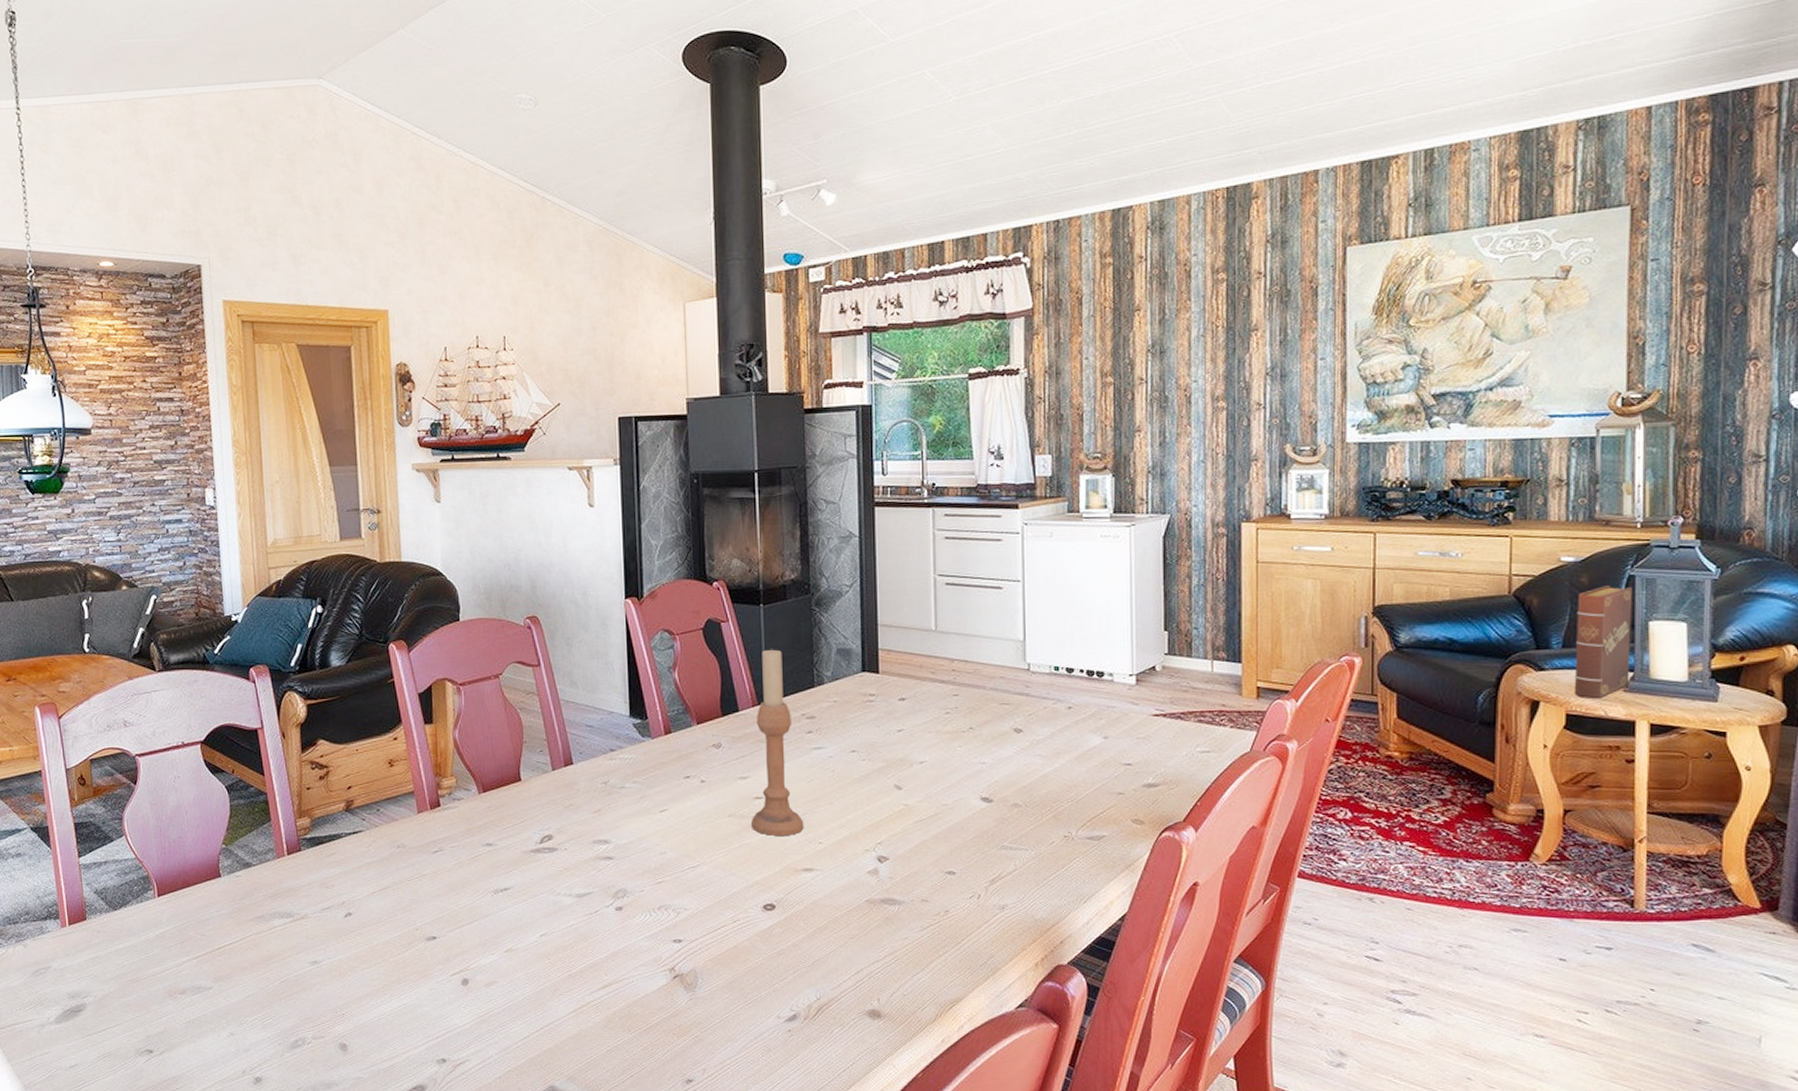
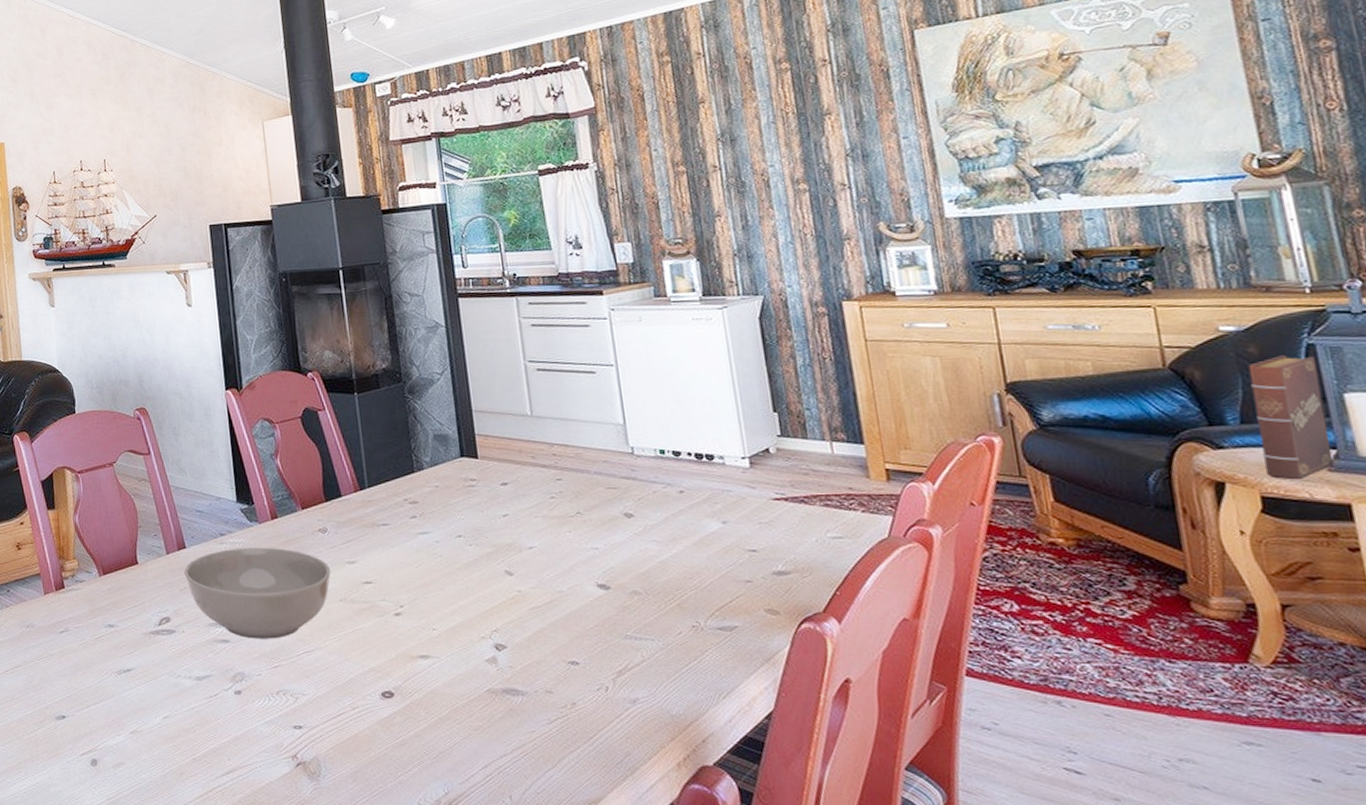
bowl: none [570,763,722,855] -> present [184,547,331,639]
candlestick: present [752,649,804,836] -> none [359,436,416,621]

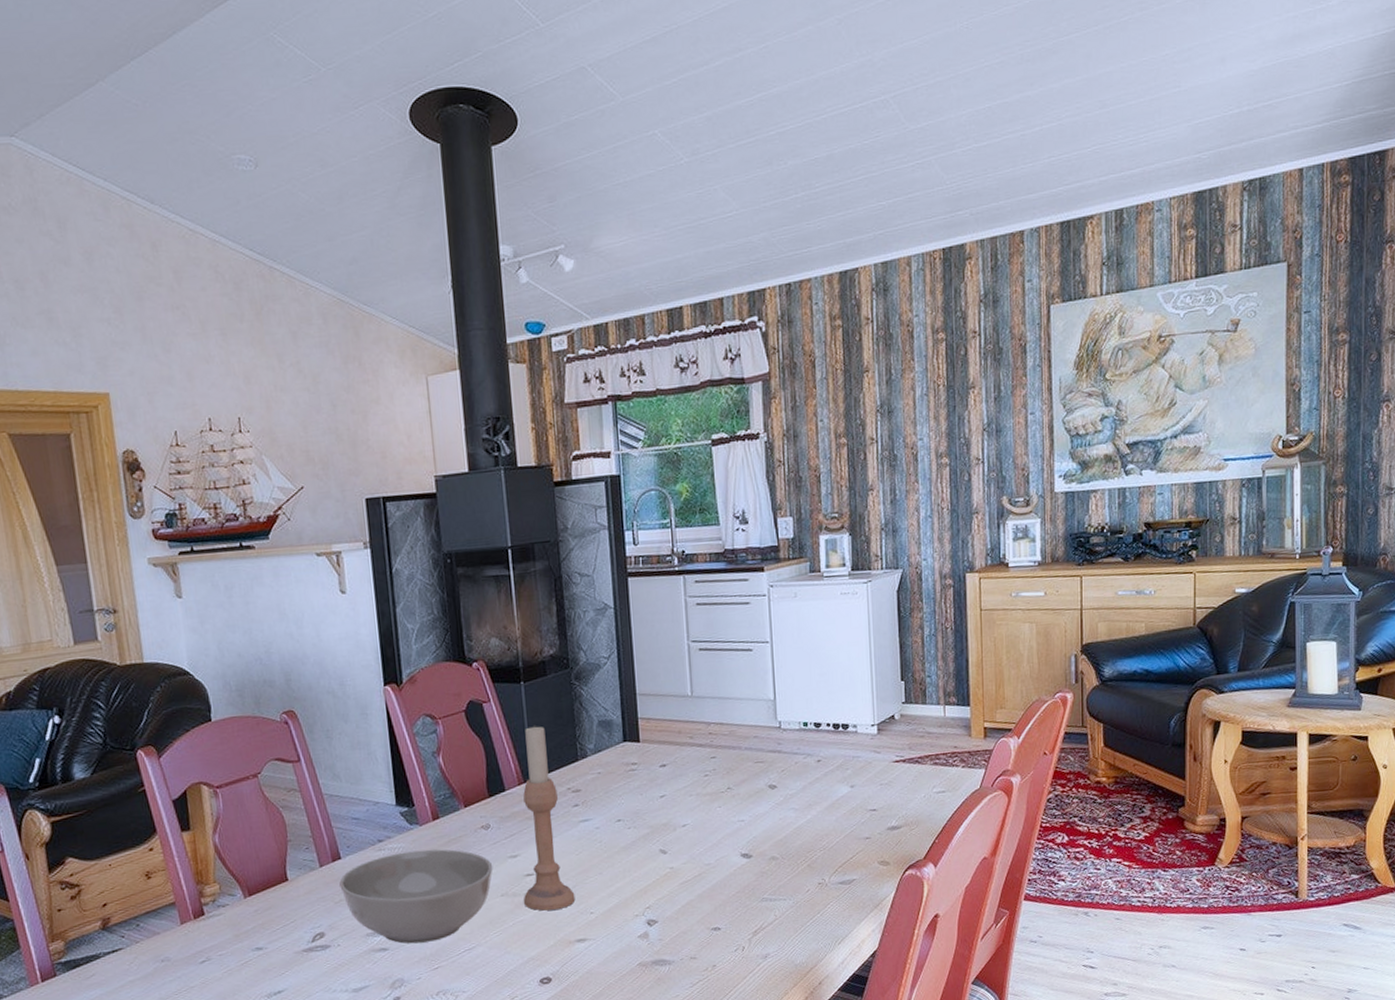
candlestick: none [359,436,416,621] -> present [523,726,576,911]
book: present [1248,355,1334,480] -> none [1248,612,1293,716]

